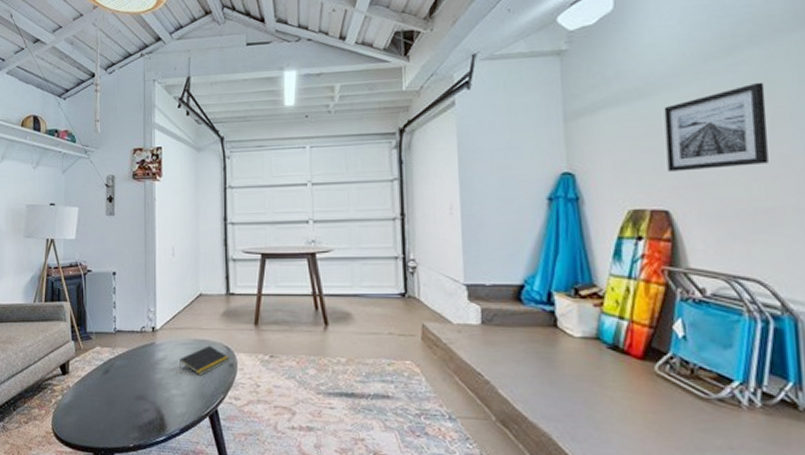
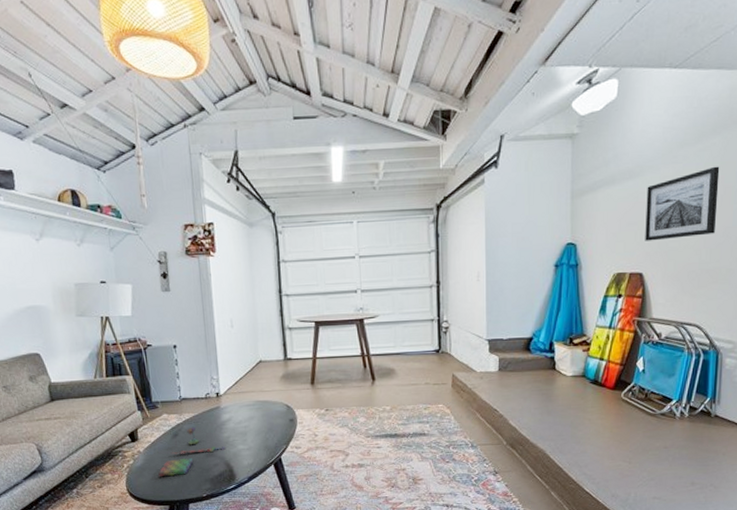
board game: none [86,363,158,419] -> present [158,426,226,477]
notepad: present [179,345,231,376] -> none [244,405,291,431]

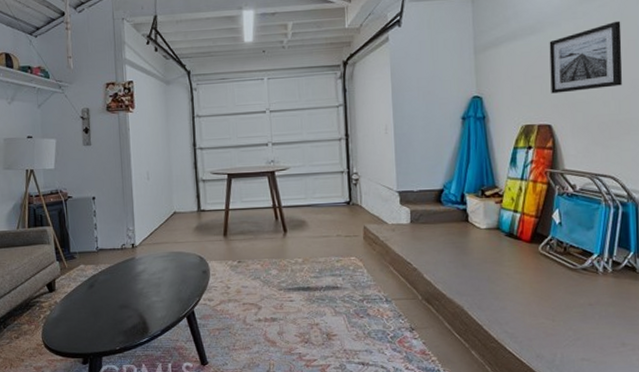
board game: present [158,426,226,477] -> none [73,277,140,329]

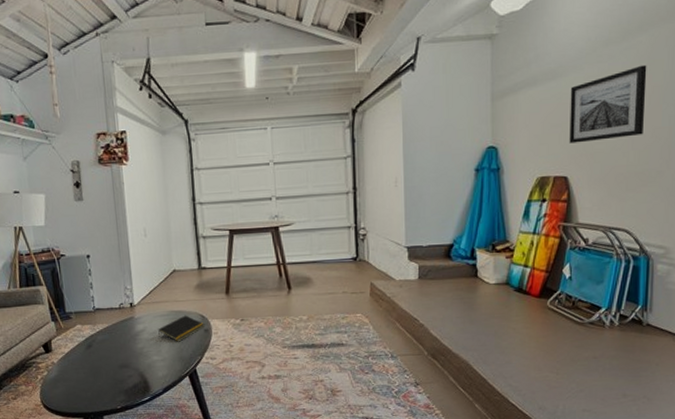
notepad: none [158,256,204,283] -> present [158,315,205,342]

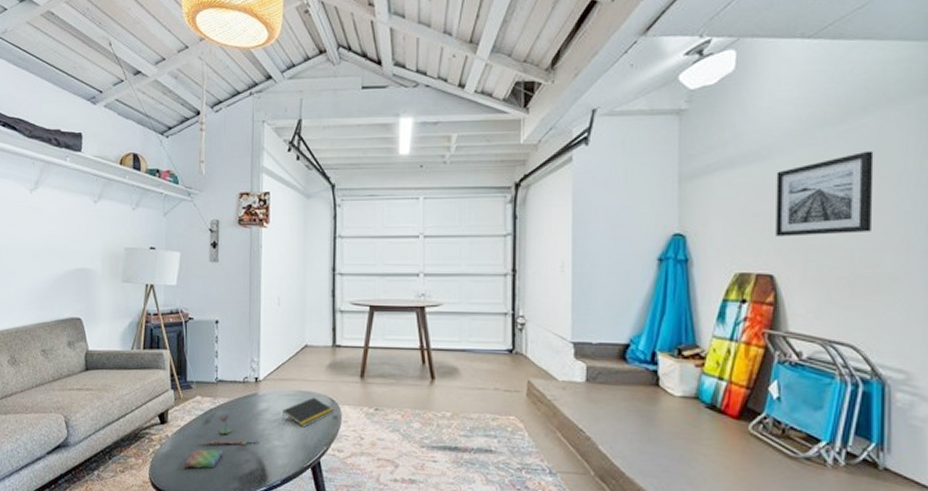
board game: none [72,337,140,389] -> present [184,413,259,469]

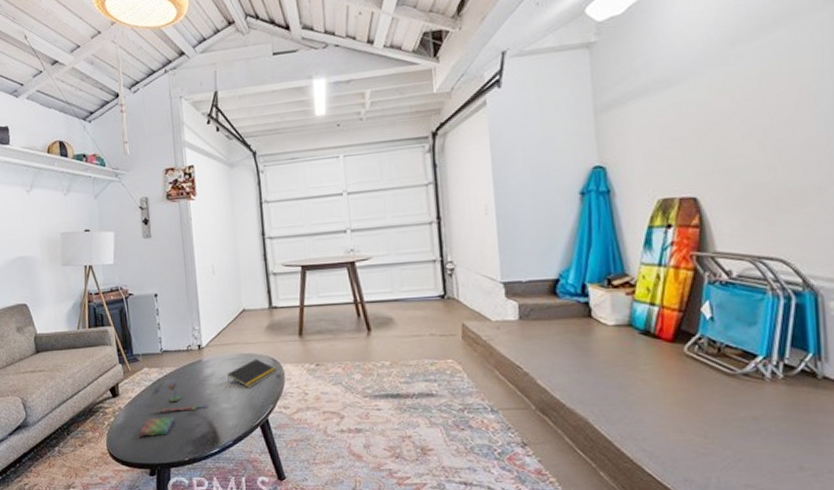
wall art: present [775,150,874,237] -> none [692,64,792,159]

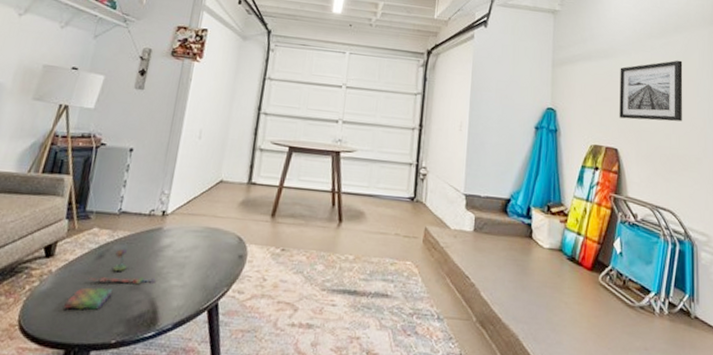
notepad: present [227,358,278,388] -> none [185,234,241,266]
wall art: none [692,64,792,159] -> present [619,60,683,122]

